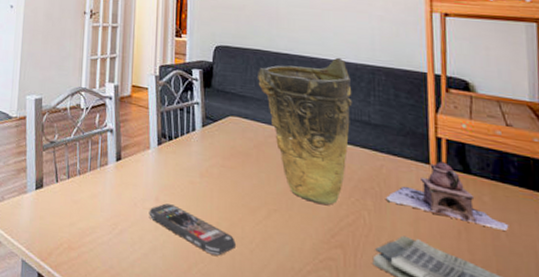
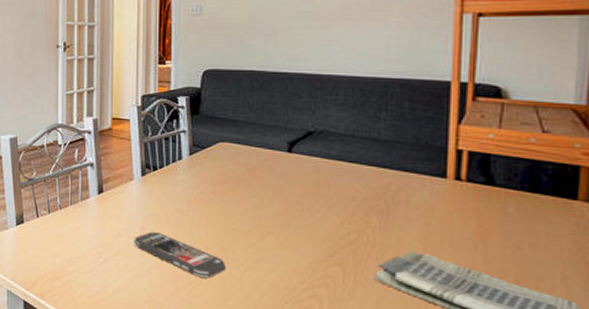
vase: present [258,57,353,205] -> none [251,72,360,225]
teapot: present [386,161,509,231] -> none [394,175,535,241]

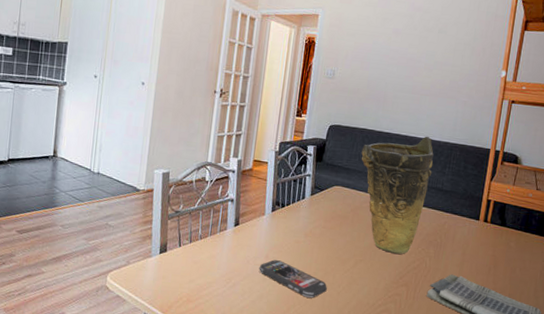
vase: none [251,72,360,225] -> present [361,136,434,255]

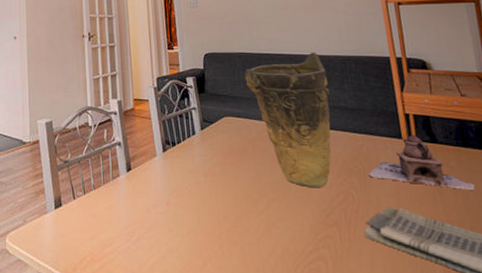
smartphone: present [259,260,327,298] -> none [162,206,244,248]
teapot: none [444,218,523,266] -> present [369,135,476,190]

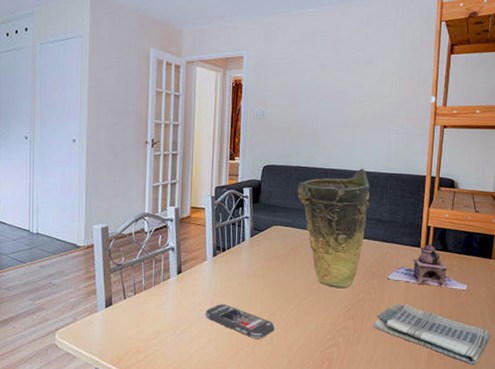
smartphone: none [162,206,244,248] -> present [205,304,274,339]

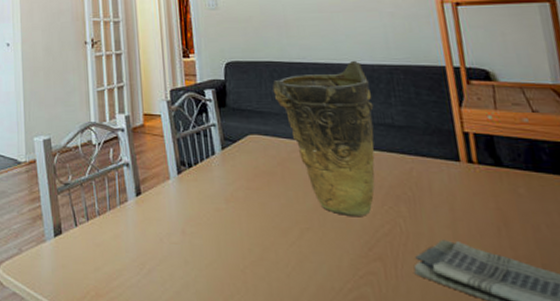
smartphone: present [205,304,274,339] -> none [176,235,271,284]
teapot: present [387,245,468,289] -> none [420,157,549,221]

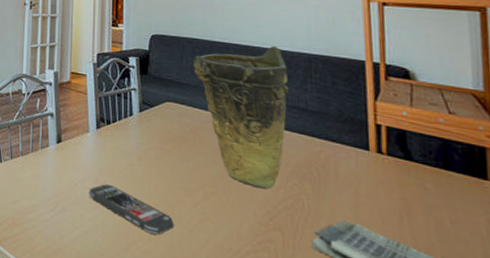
smartphone: none [176,235,271,284] -> present [89,184,174,235]

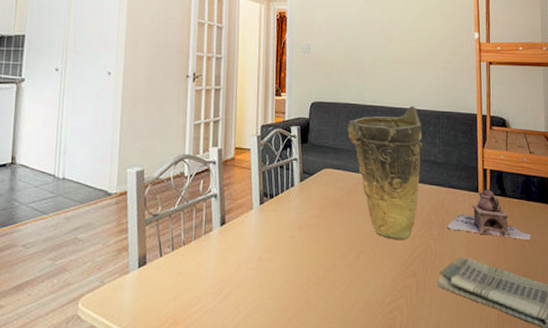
smartphone: present [89,184,174,235] -> none [252,261,329,303]
teapot: none [325,148,454,217] -> present [448,189,531,240]

